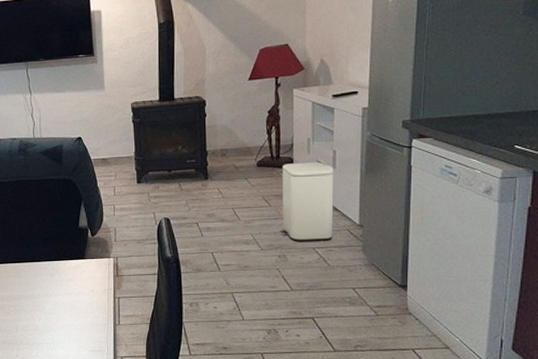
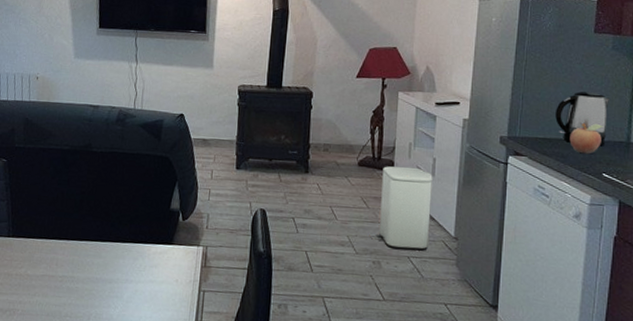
kettle: none [462,62,522,118] -> present [555,91,611,146]
fruit: none [477,95,516,128] -> present [569,123,605,154]

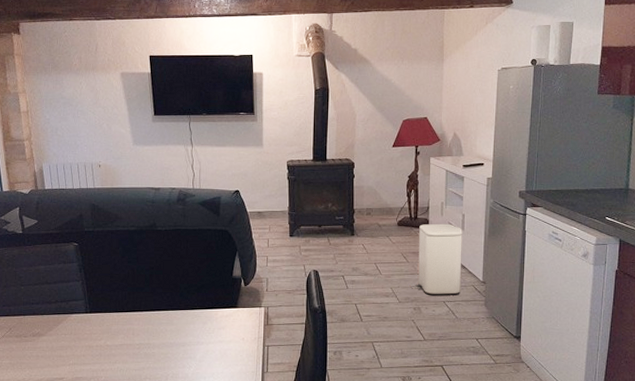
kettle: present [555,91,611,146] -> none [566,146,612,194]
fruit: present [569,123,605,154] -> none [578,174,607,202]

